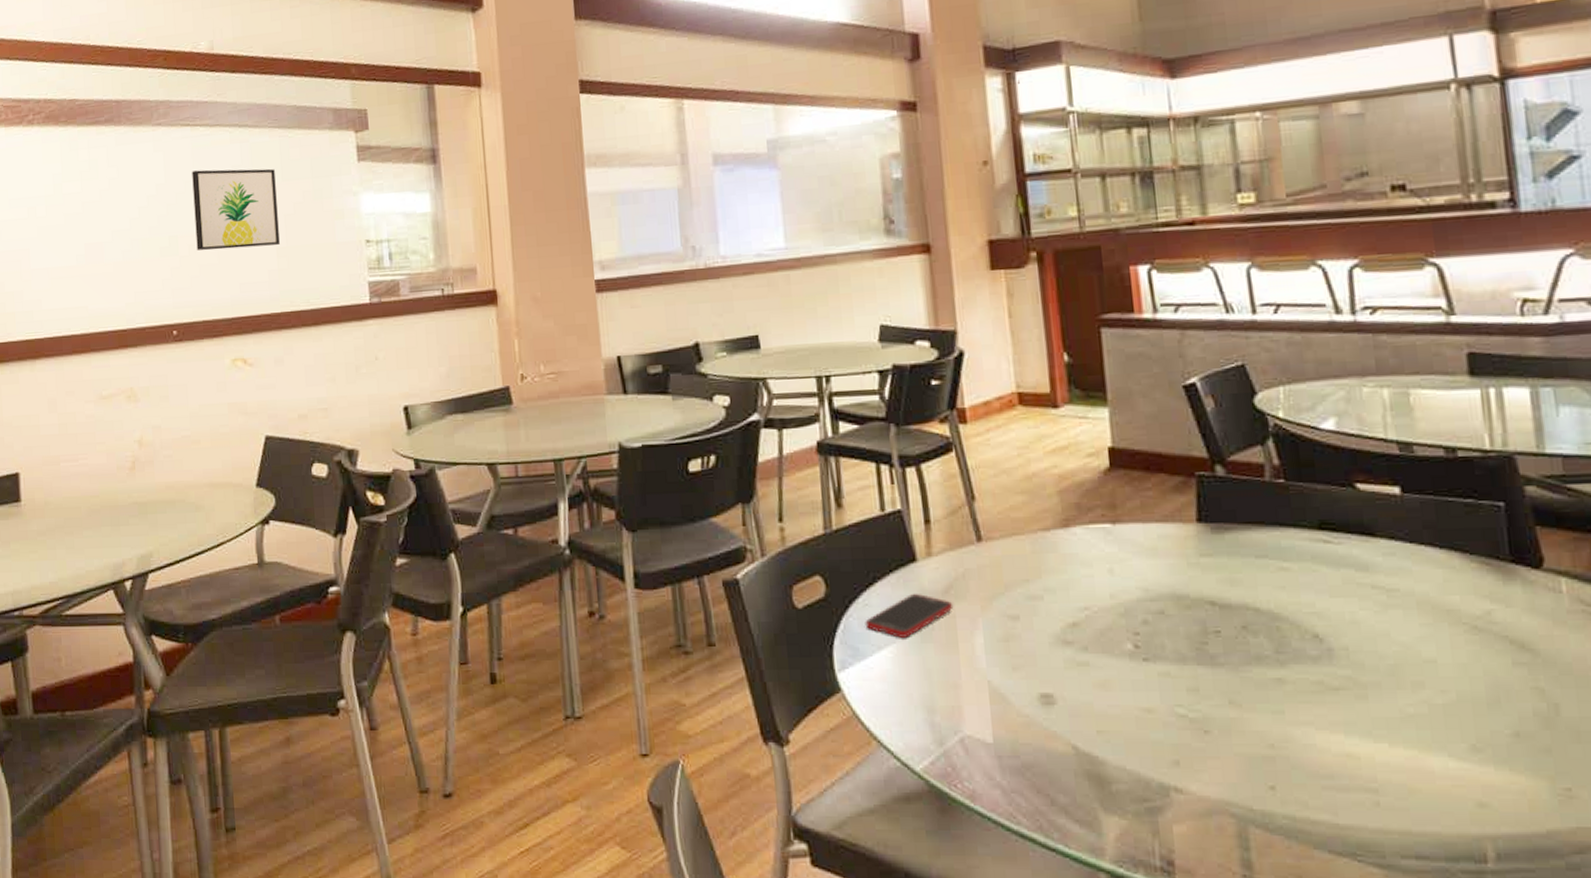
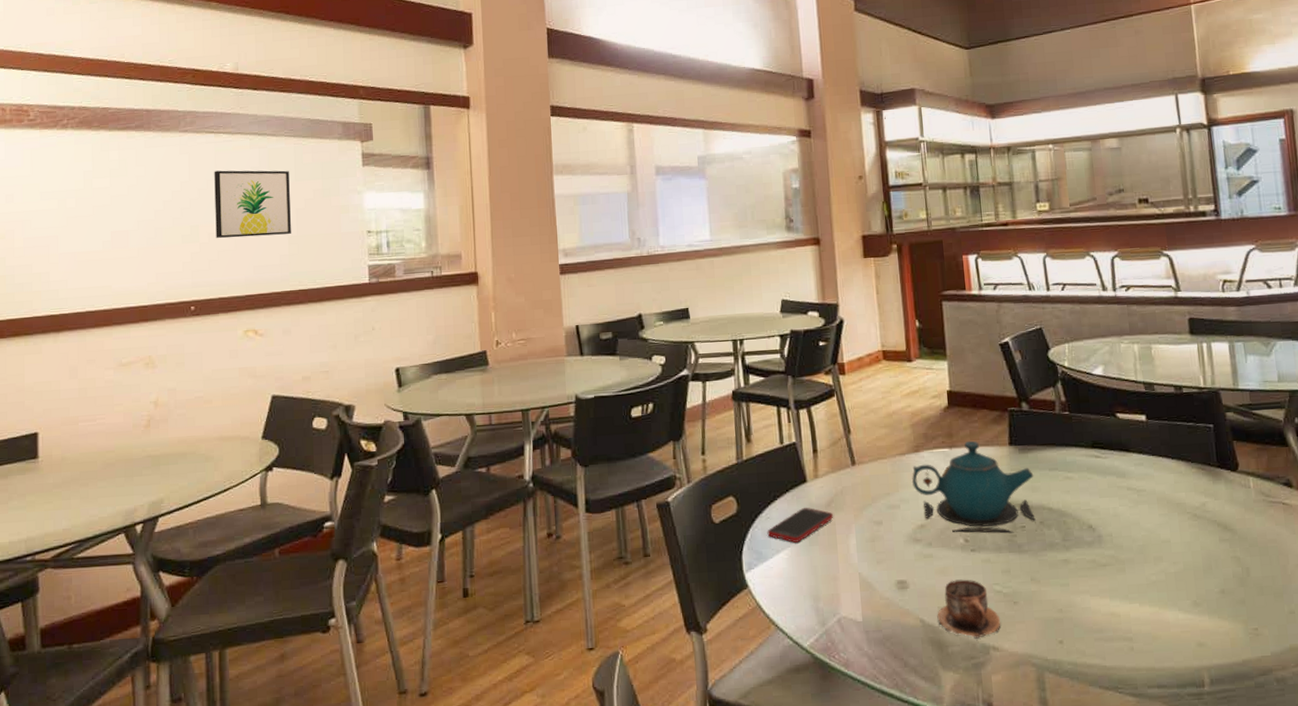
teapot: none [1059,514,1236,640] -> present [911,440,1036,533]
cup: none [1095,697,1186,776] -> present [937,579,1001,639]

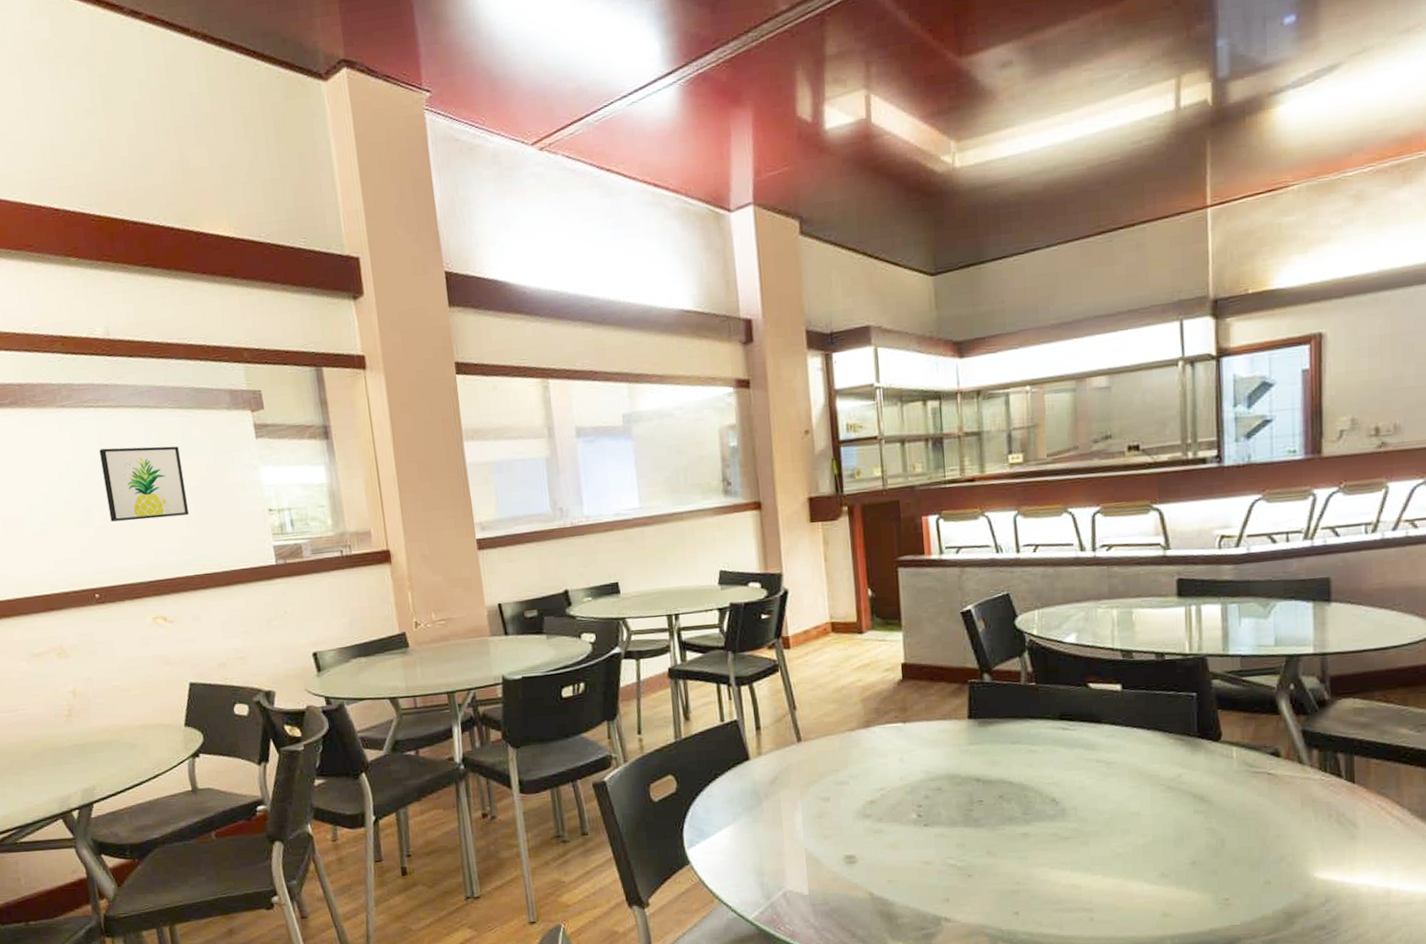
cell phone: present [767,507,834,543] -> none [708,784,779,820]
teapot: present [911,440,1036,533] -> none [861,714,994,808]
cup: present [937,579,1001,639] -> none [887,853,954,911]

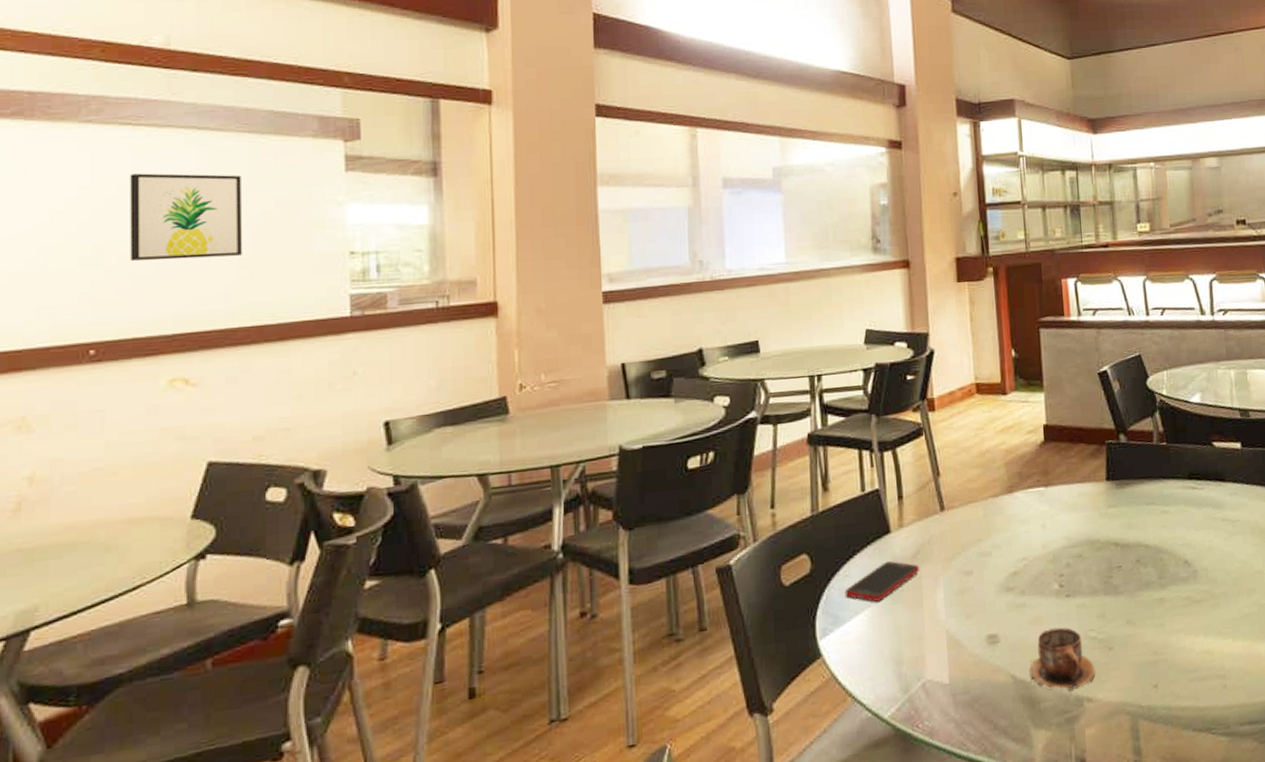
cell phone: none [708,784,779,820] -> present [844,560,920,602]
cup: none [887,853,954,911] -> present [1029,627,1096,691]

